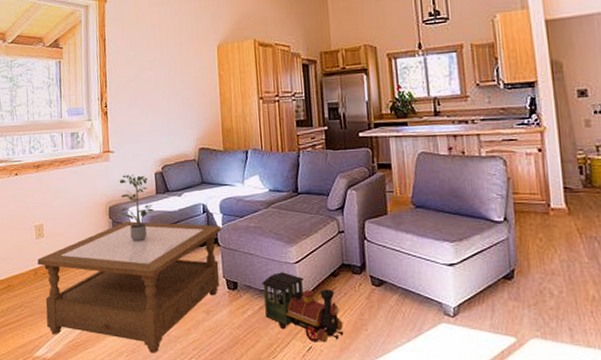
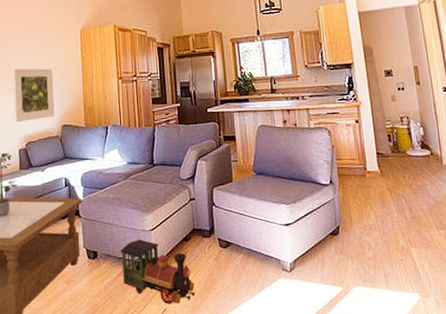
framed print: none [147,87,192,144] -> present [13,68,55,122]

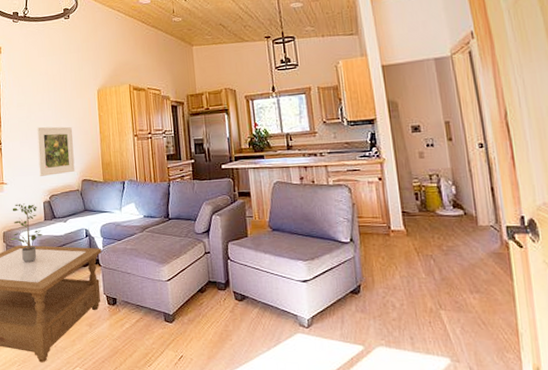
toy train: present [120,239,195,304] -> none [138,289,211,352]

